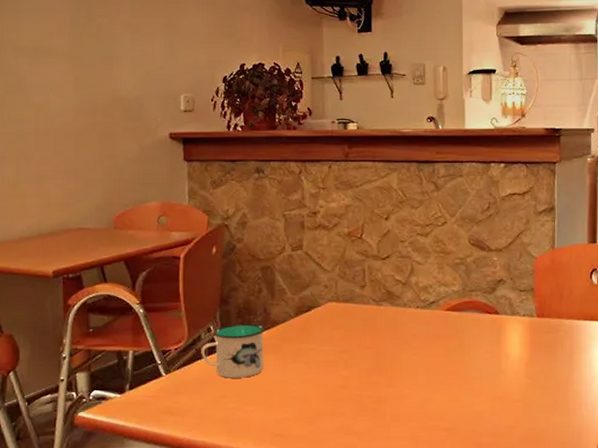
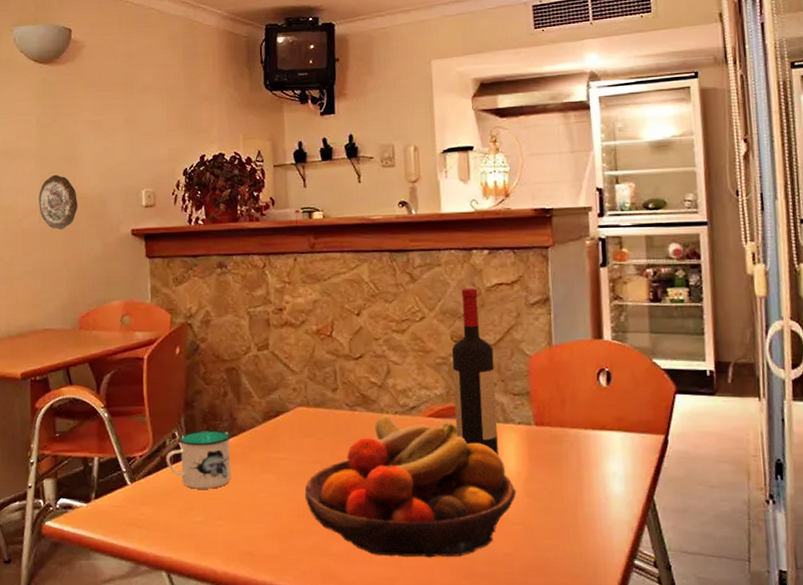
decorative plate: none [72,75,113,130] -> present [39,174,78,230]
fruit bowl: none [332,308,519,433] -> present [304,414,517,558]
wine bottle: none [468,196,505,343] -> present [451,287,498,455]

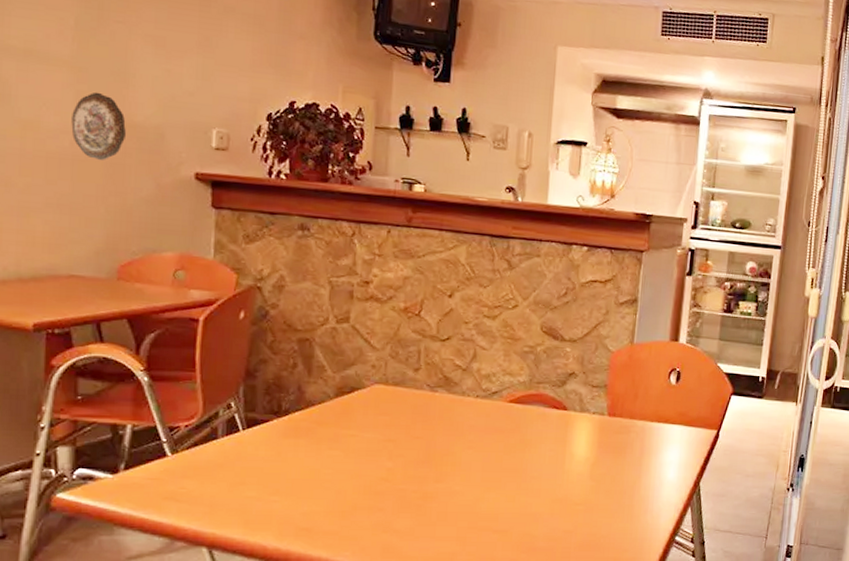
mug: present [166,429,231,489] -> none [217,401,297,463]
fruit bowl: present [304,414,517,558] -> none [372,396,583,534]
wine bottle: present [451,287,498,455] -> none [533,281,580,441]

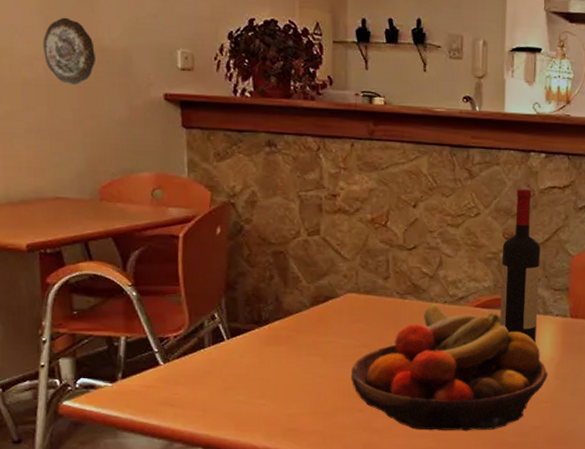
fruit bowl: none [372,396,583,534] -> present [350,302,548,431]
wine bottle: none [533,281,580,441] -> present [499,188,541,343]

